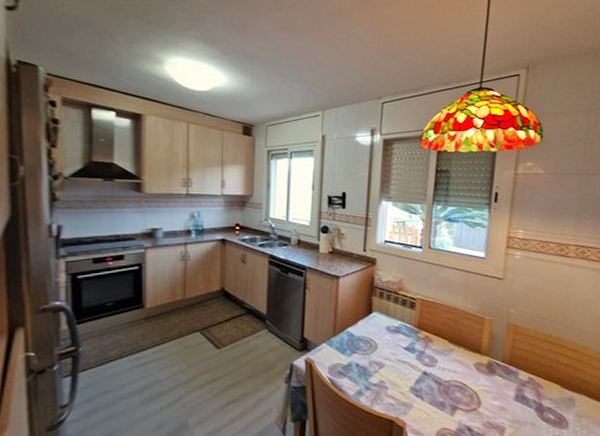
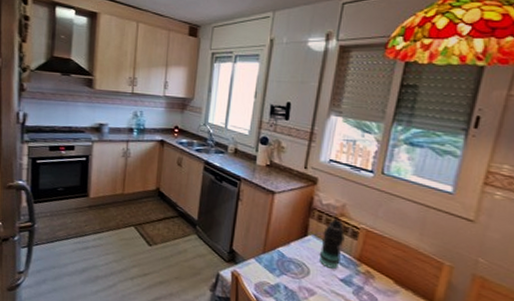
bottle: none [384,292,404,340] -> present [319,217,345,269]

